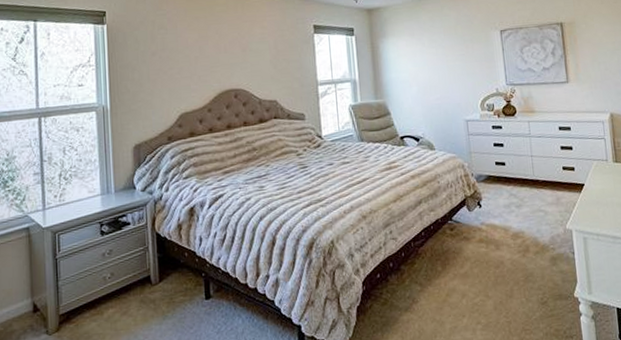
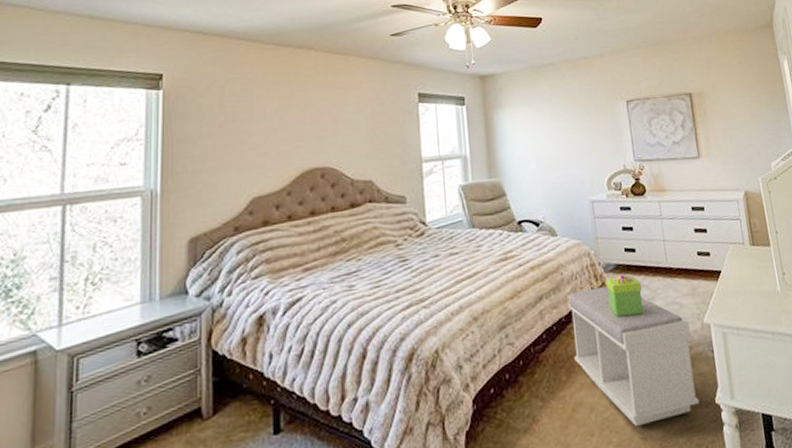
bench: none [444,194,560,311] -> present [568,286,700,426]
decorative box: none [477,184,511,221] -> present [605,274,643,318]

